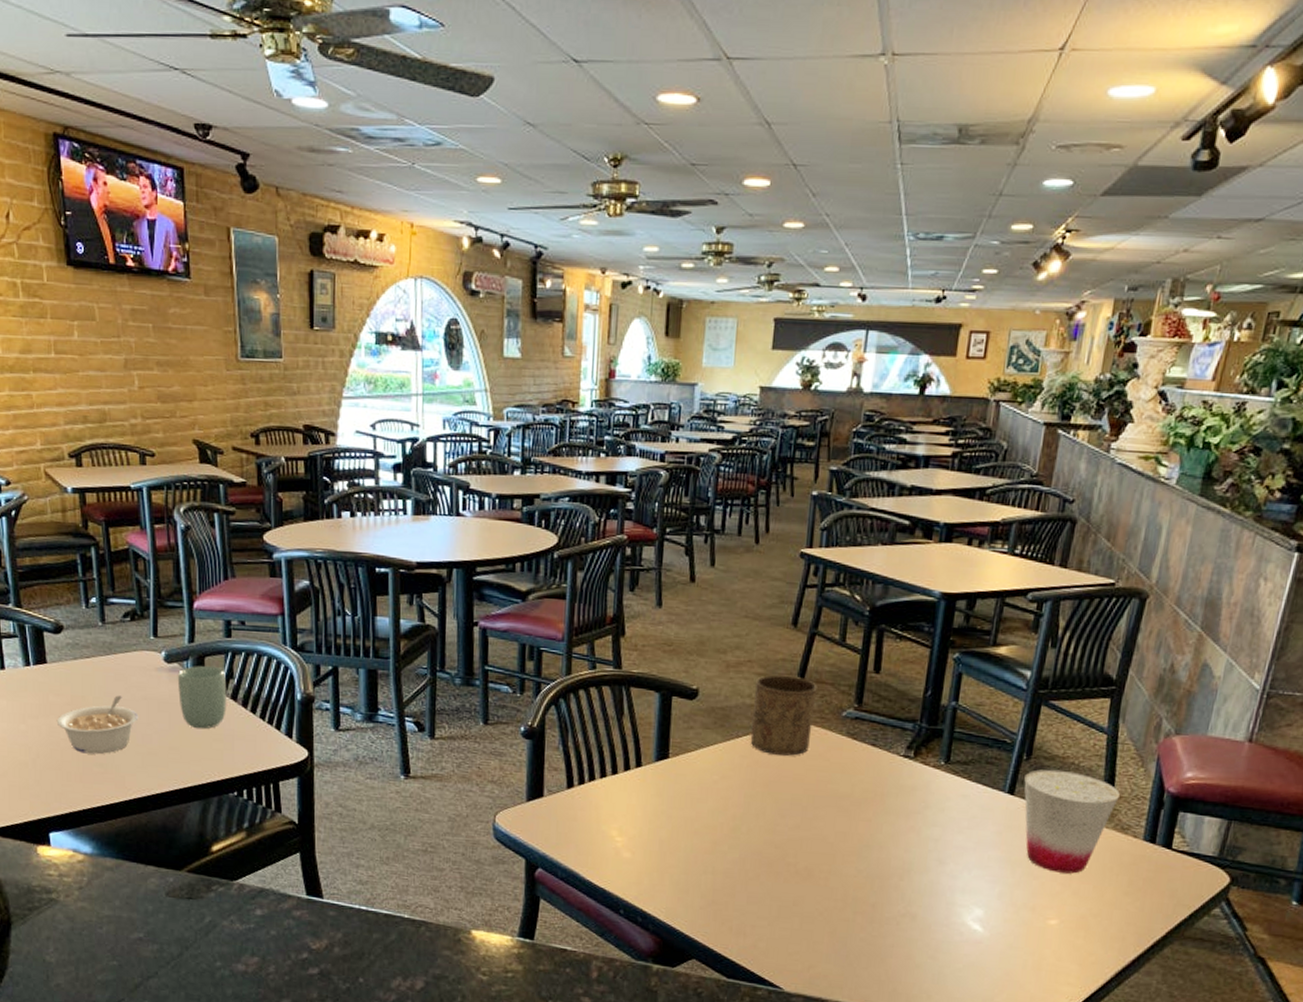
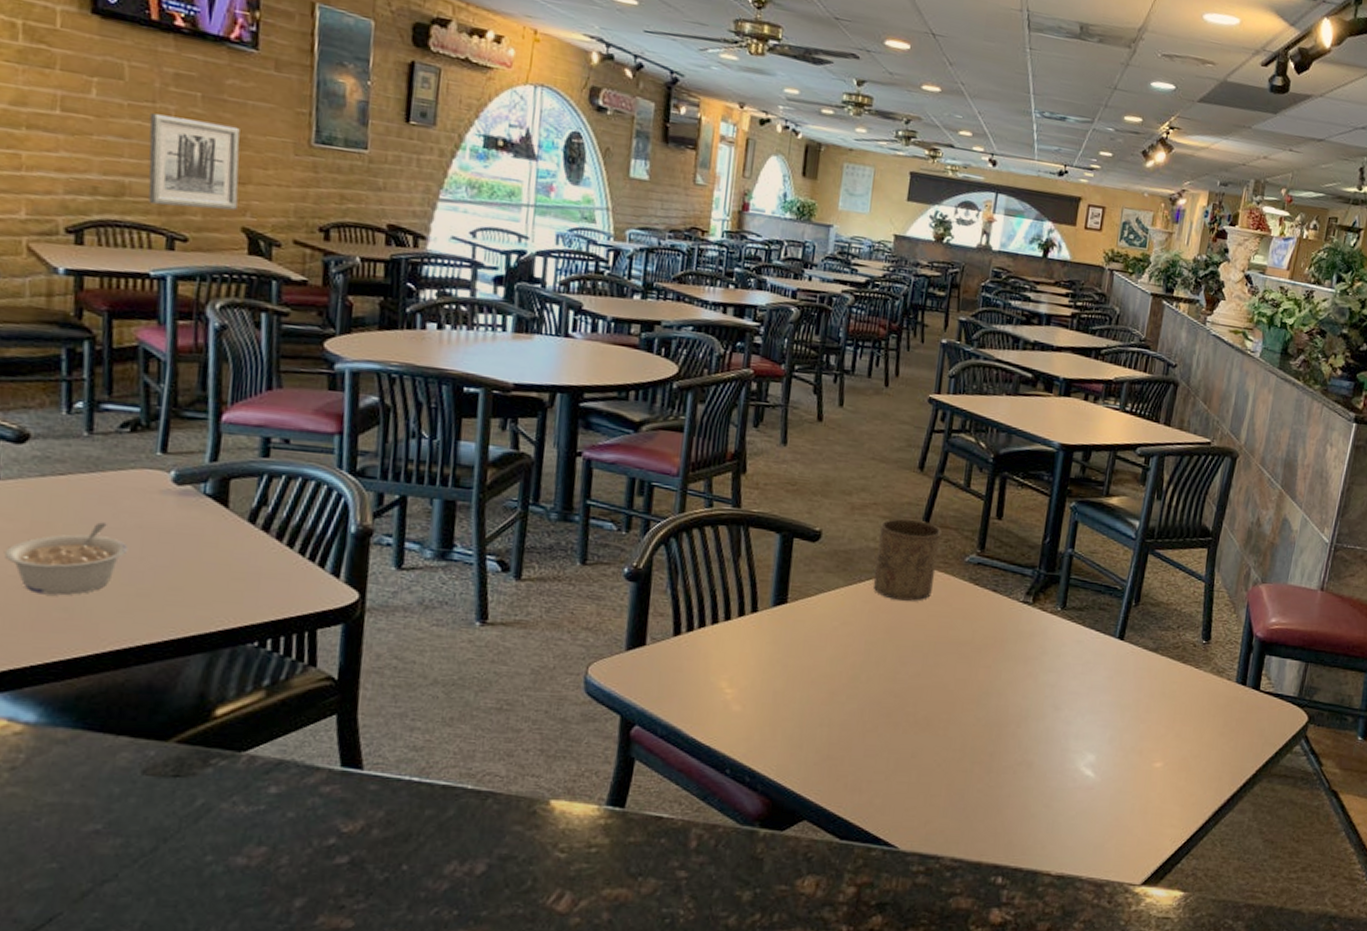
wall art: none [117,347,188,427] -> present [148,113,240,211]
cup: present [177,665,227,729] -> none [188,489,257,566]
cup: present [1024,769,1120,874] -> none [1133,615,1216,716]

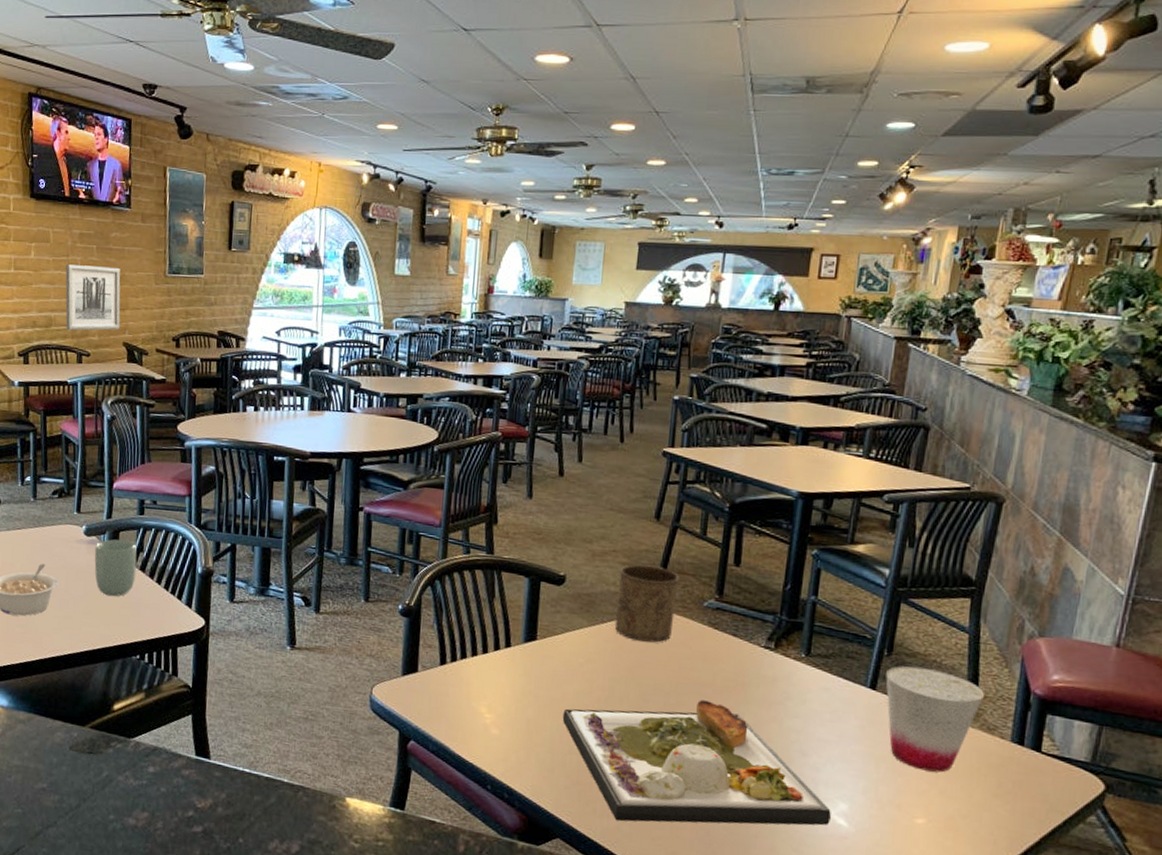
cup: none [188,489,257,566] -> present [94,539,137,597]
dinner plate: none [813,659,1080,795] -> present [562,700,831,826]
cup: none [1133,615,1216,716] -> present [886,665,984,773]

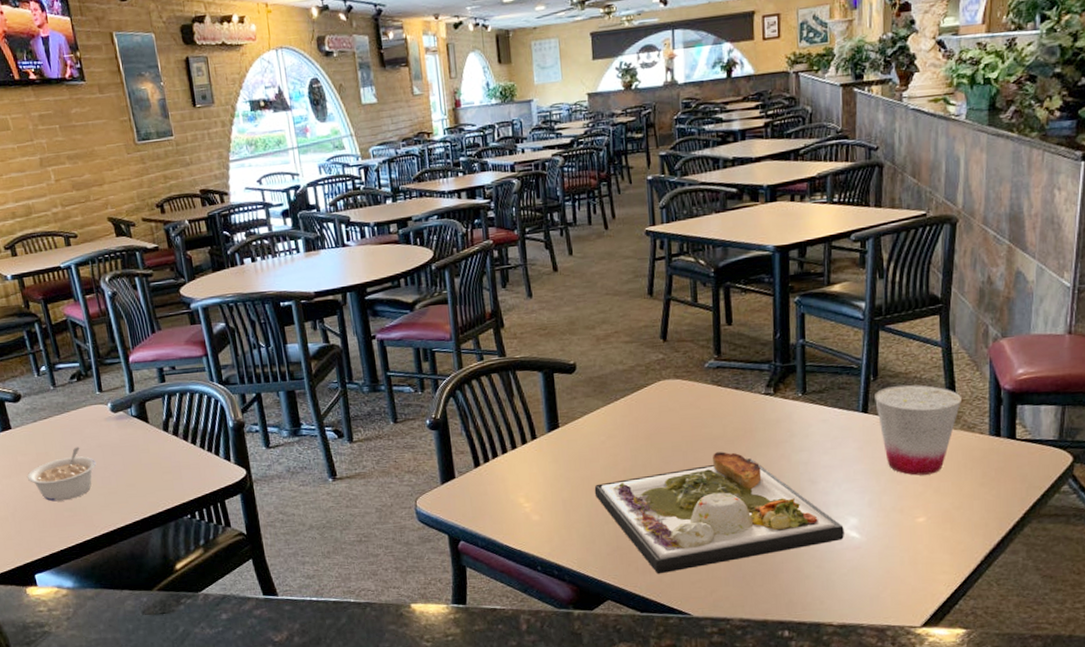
wall art: present [65,264,121,331] -> none [32,144,101,216]
cup: present [94,539,137,597] -> none [124,409,171,466]
cup: present [614,565,680,643] -> none [624,339,681,411]

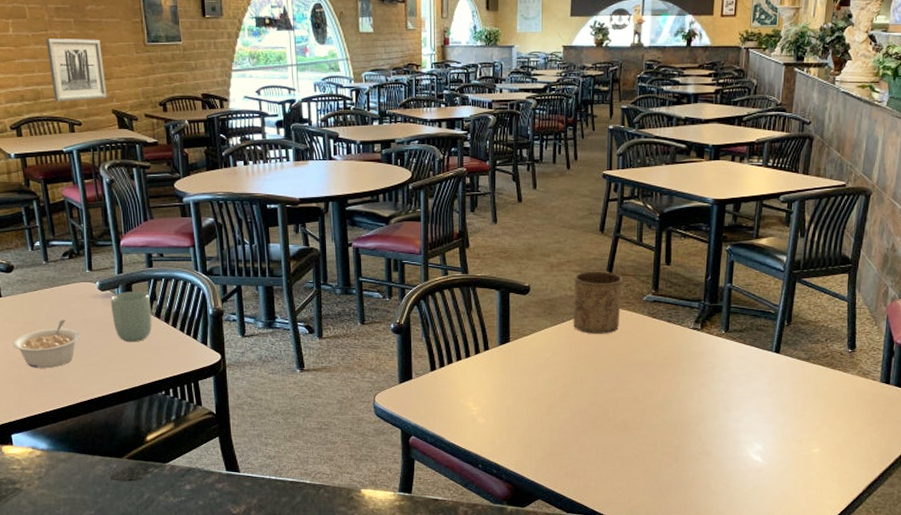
wall art: none [32,144,101,216] -> present [46,39,107,102]
cup: none [124,409,171,466] -> present [110,291,152,343]
dinner plate: present [594,452,844,574] -> none [536,376,750,480]
cup: none [624,339,681,411] -> present [573,272,623,334]
cup: present [875,384,961,476] -> none [787,331,860,412]

